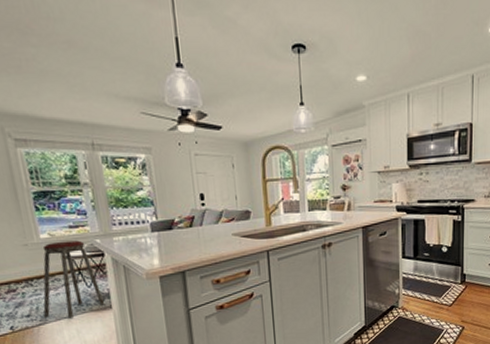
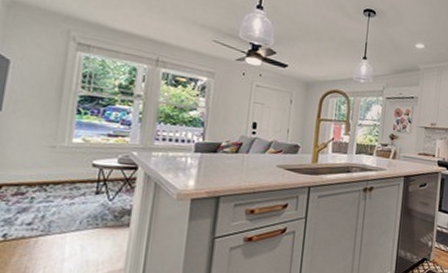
music stool: present [42,240,106,318] -> none [49,148,124,232]

